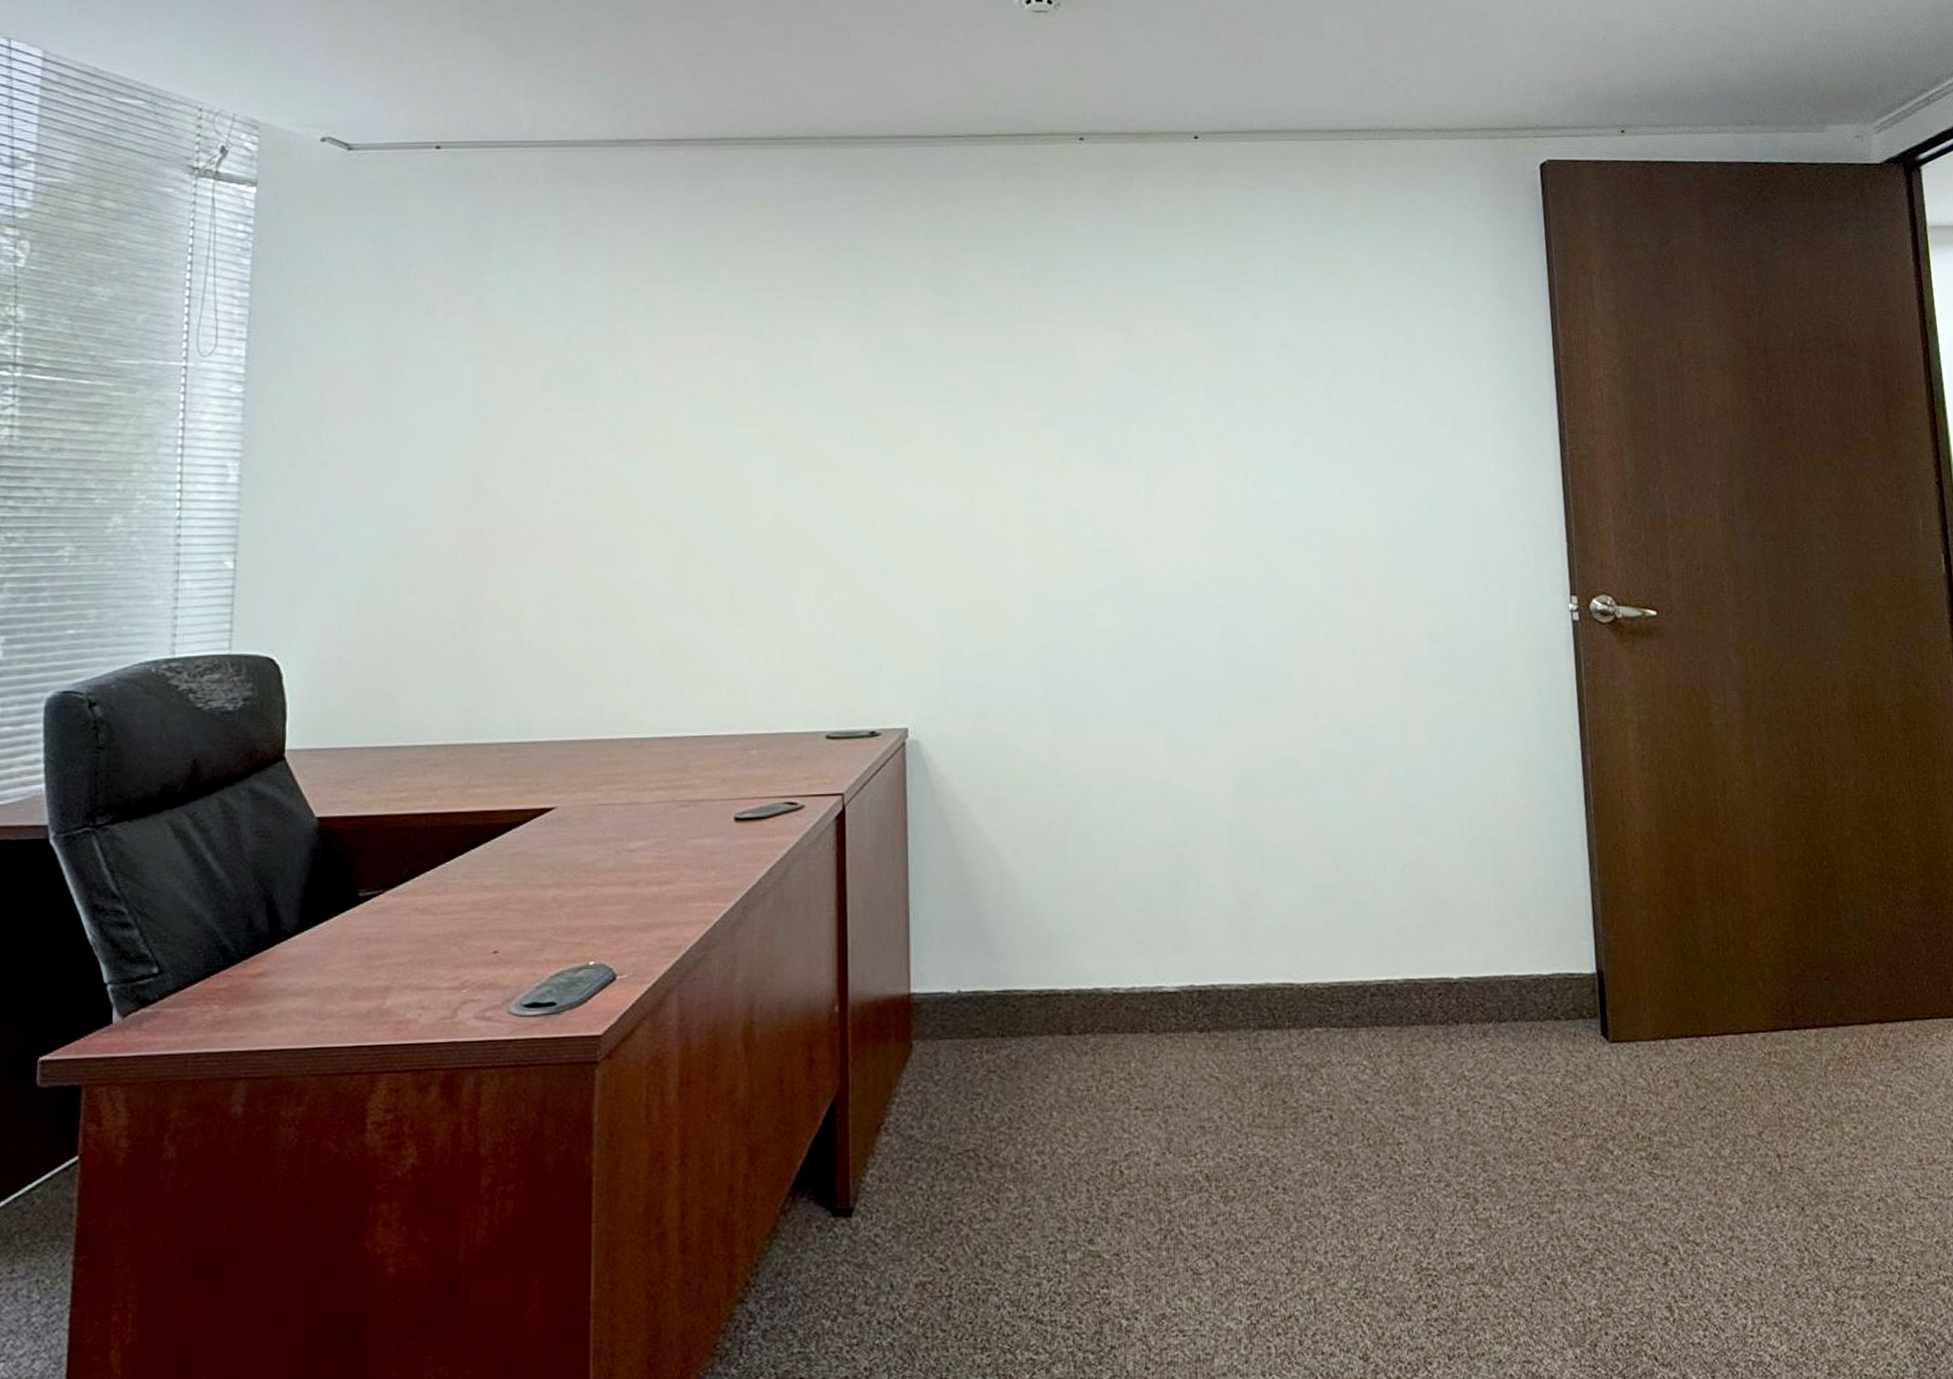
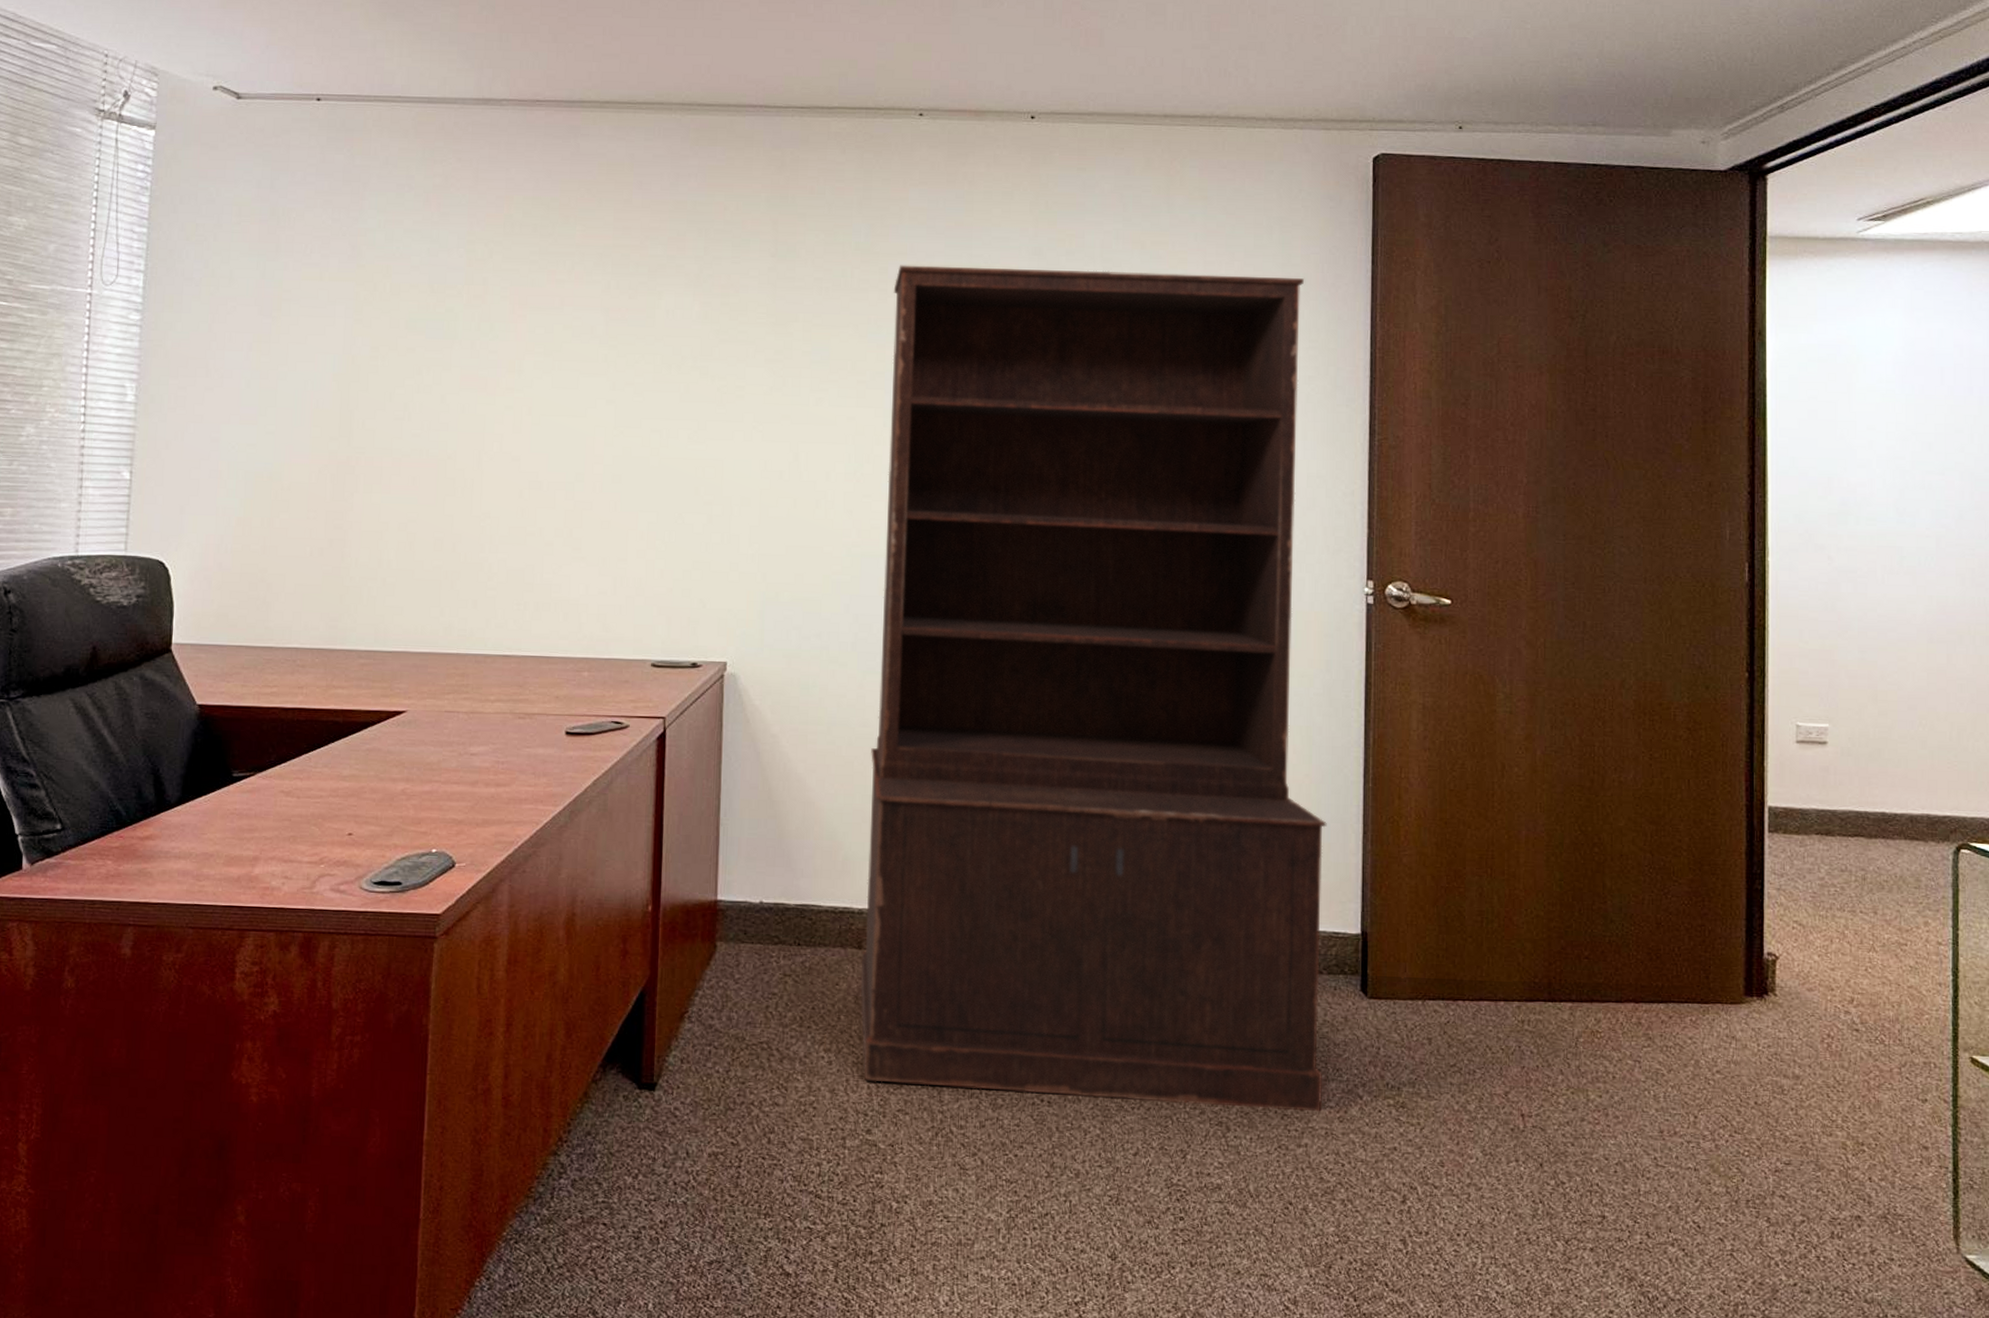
bookcase: none [1063,289,1572,1184] -> present [860,265,1327,1111]

